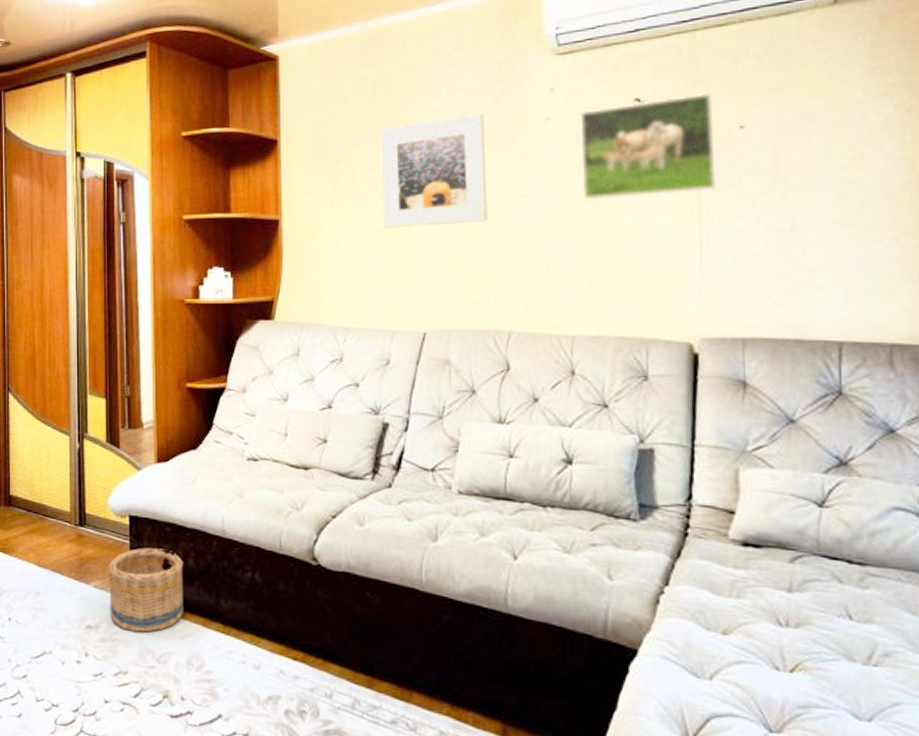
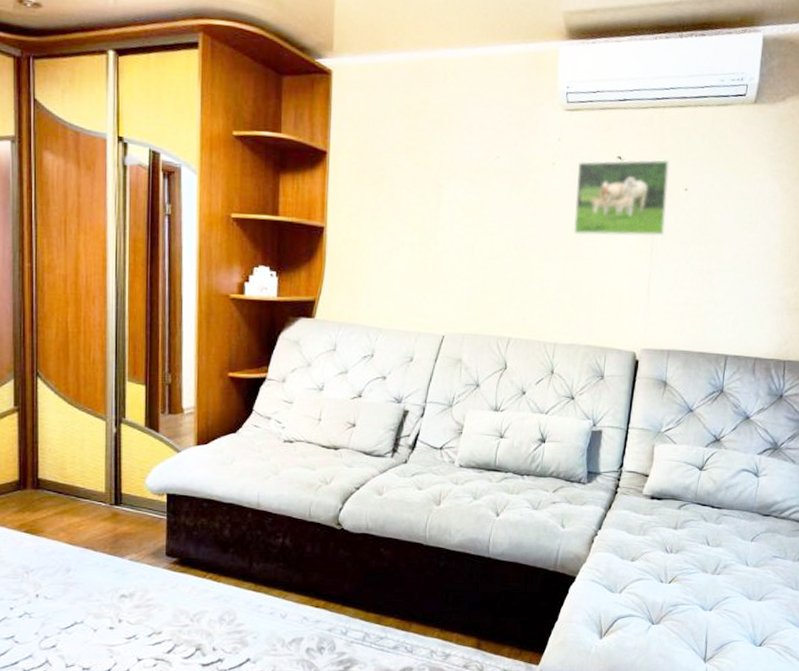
basket: present [108,547,184,632] -> none [144,522,220,596]
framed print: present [380,114,488,228] -> none [416,151,505,245]

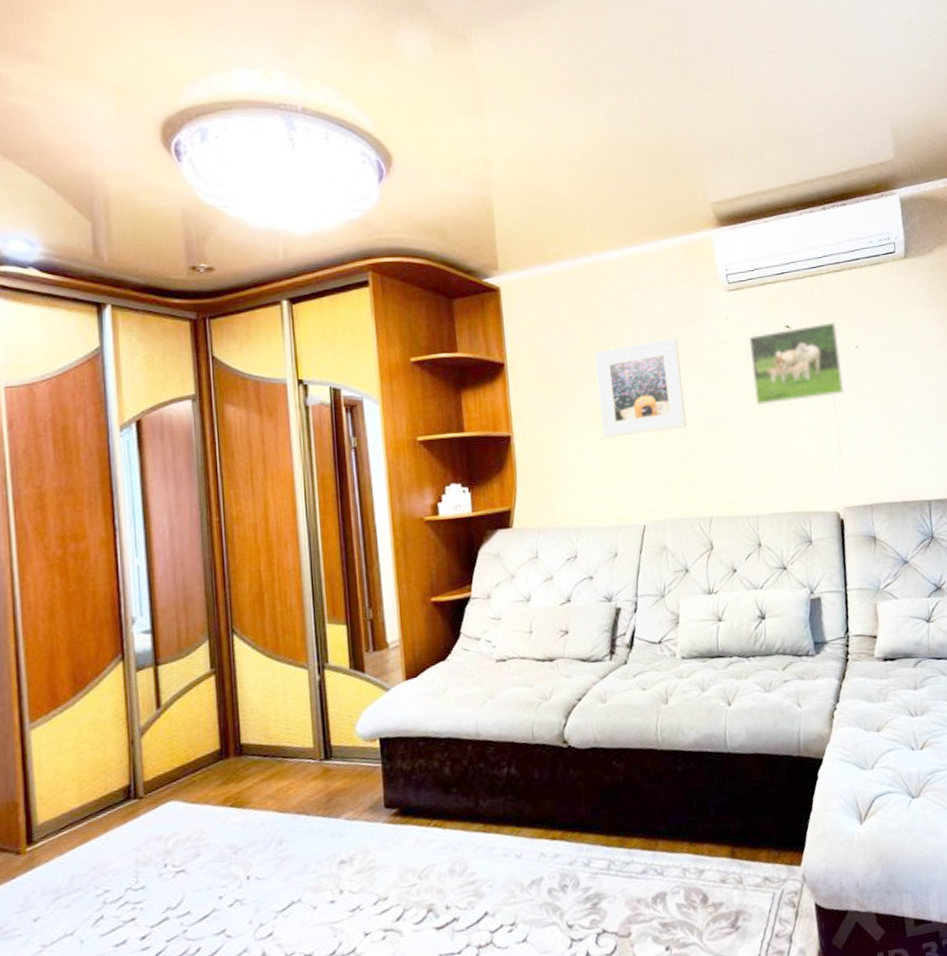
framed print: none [416,151,505,245] -> present [594,338,687,438]

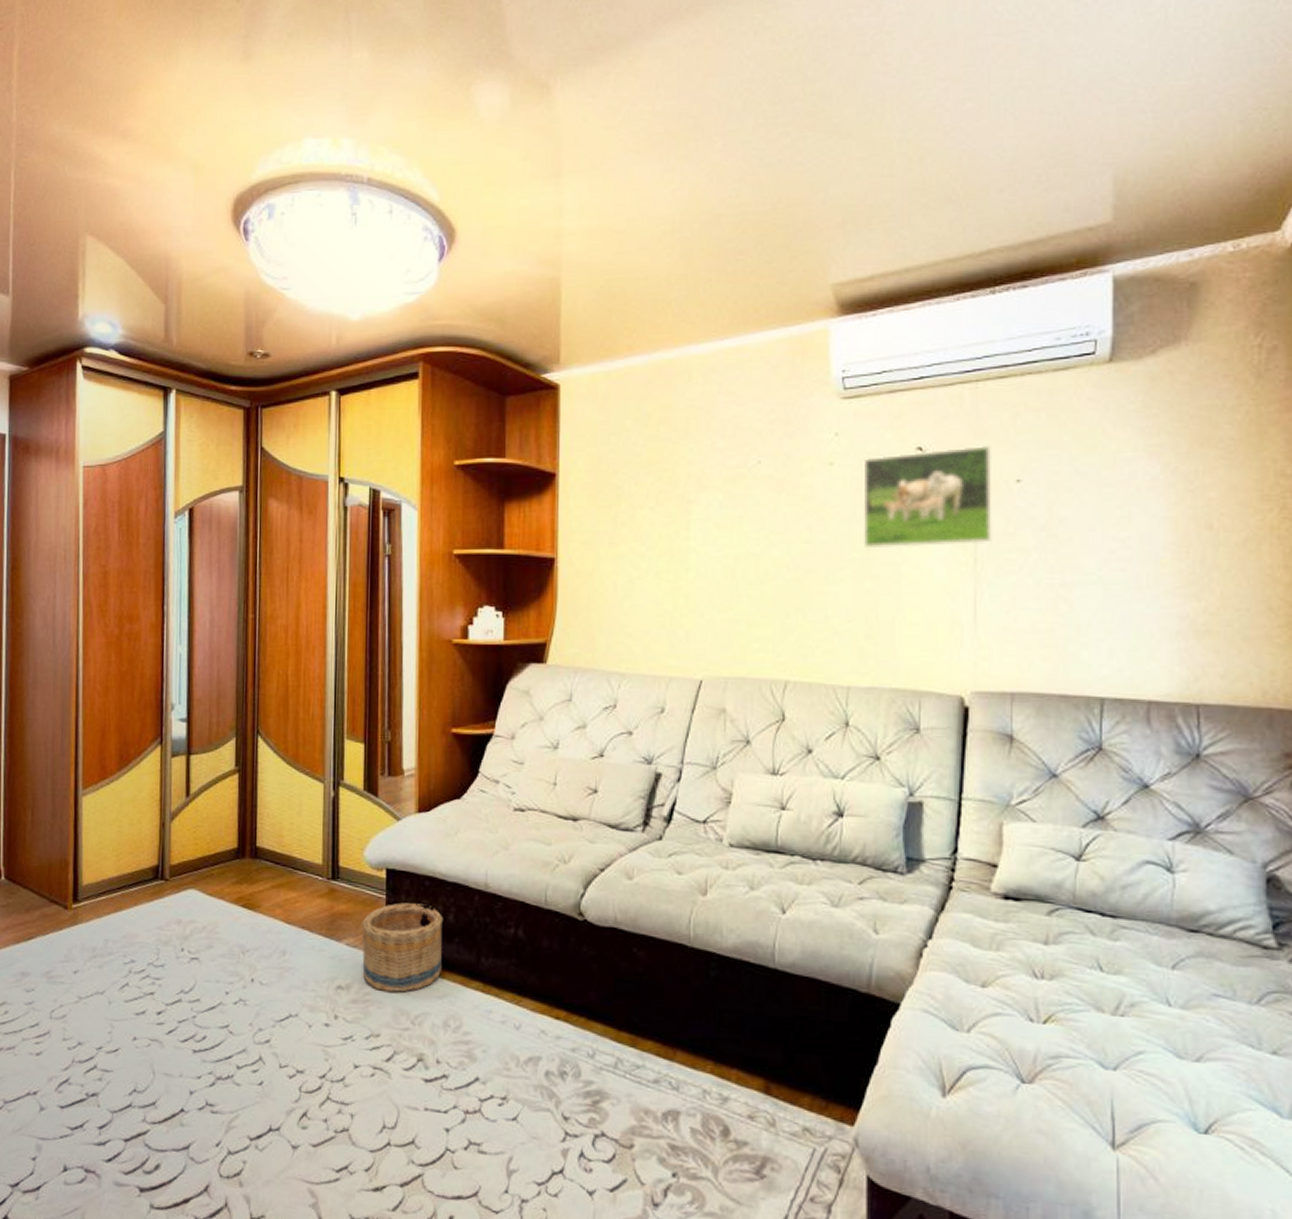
basket: none [359,764,443,855] -> present [362,902,444,993]
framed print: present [594,338,687,438] -> none [661,456,769,571]

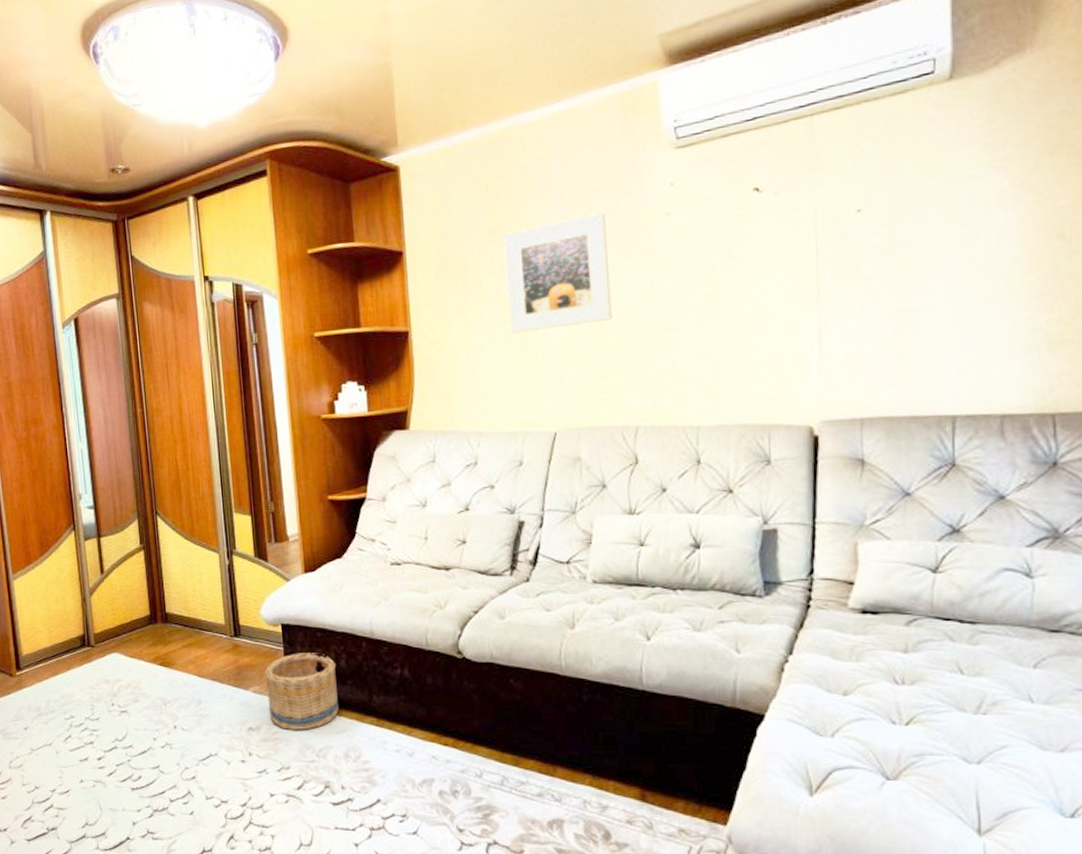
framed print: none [661,456,769,571] -> present [504,213,612,333]
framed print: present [863,446,993,549] -> none [700,179,835,292]

